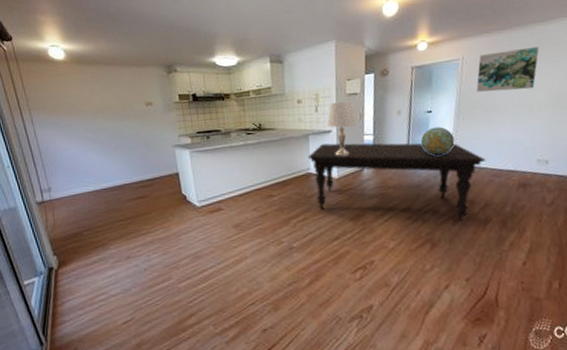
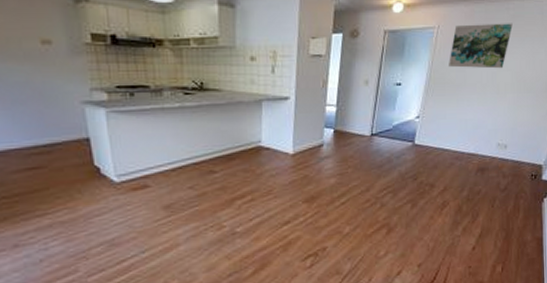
dining table: present [307,143,486,222] -> none [259,112,450,206]
lamp: present [327,101,356,156] -> none [285,64,318,128]
decorative globe: present [420,126,455,156] -> none [386,102,421,134]

